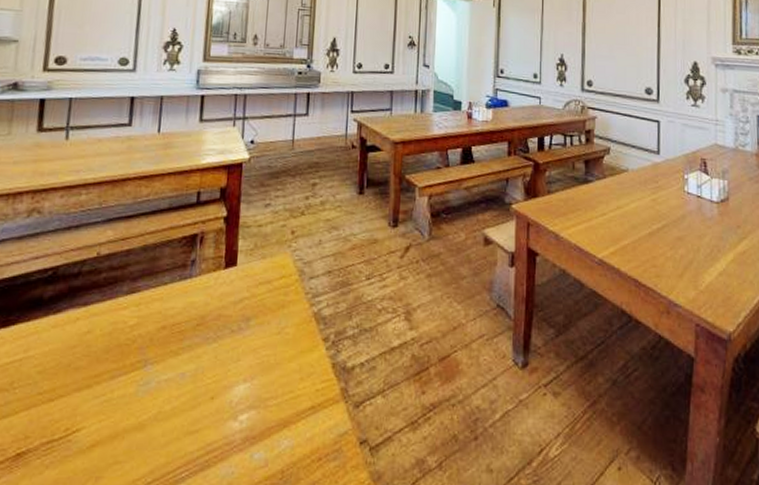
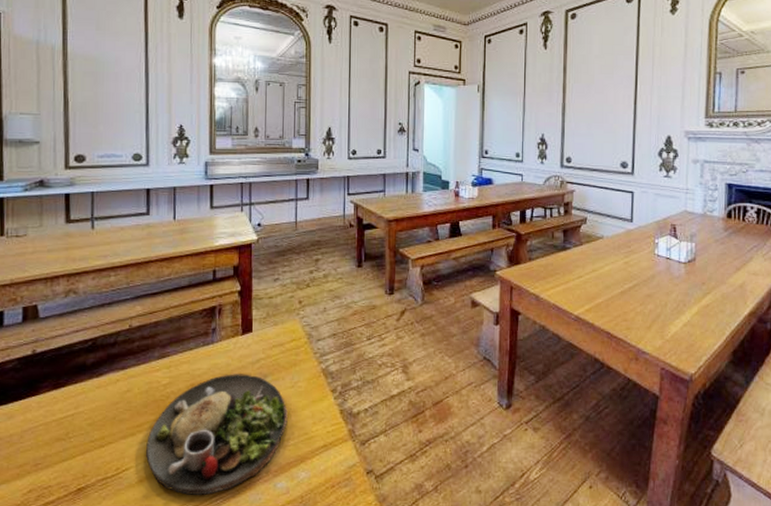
dinner plate: none [102,315,272,467] -> present [146,374,288,496]

